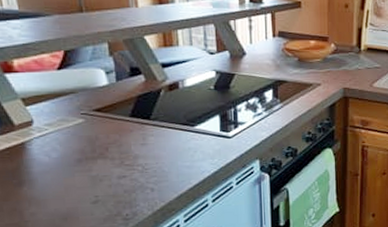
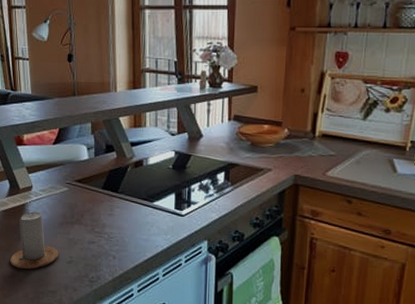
candle: none [10,137,80,218] -> present [10,200,59,269]

